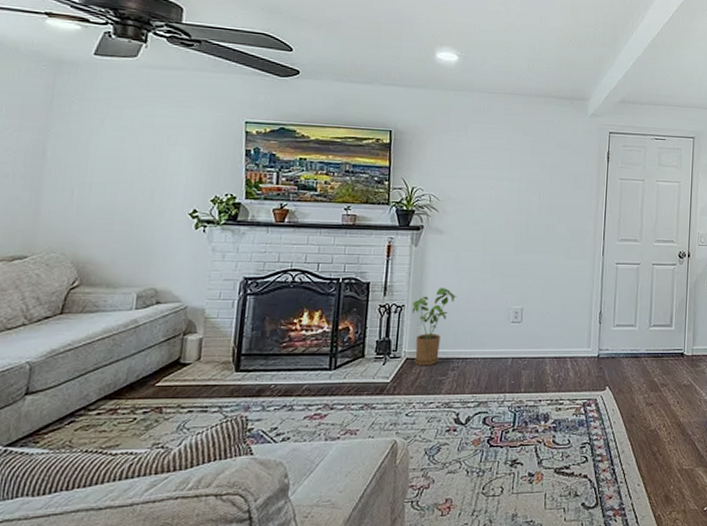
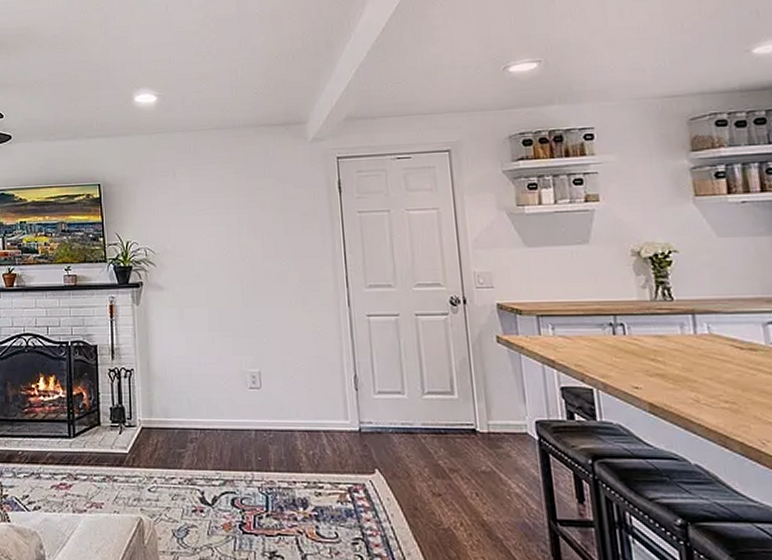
house plant: present [412,288,457,366] -> none [141,350,186,437]

